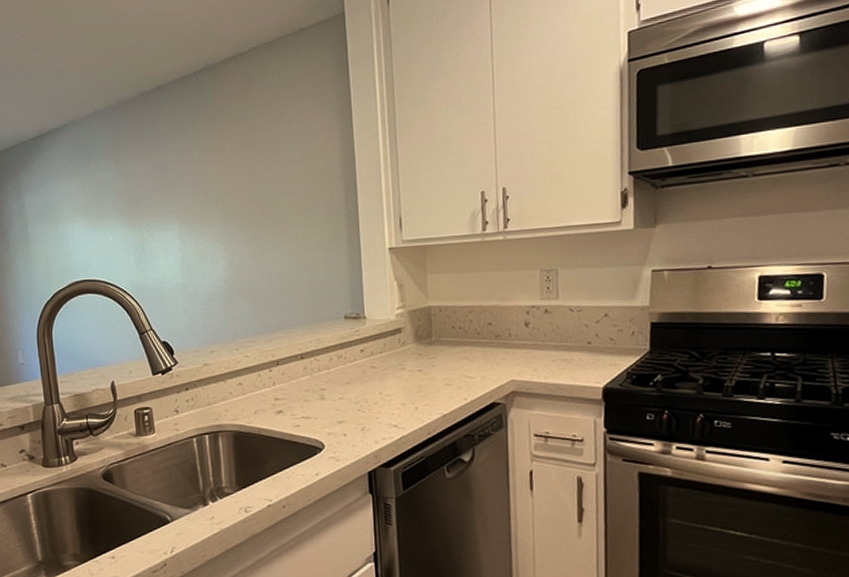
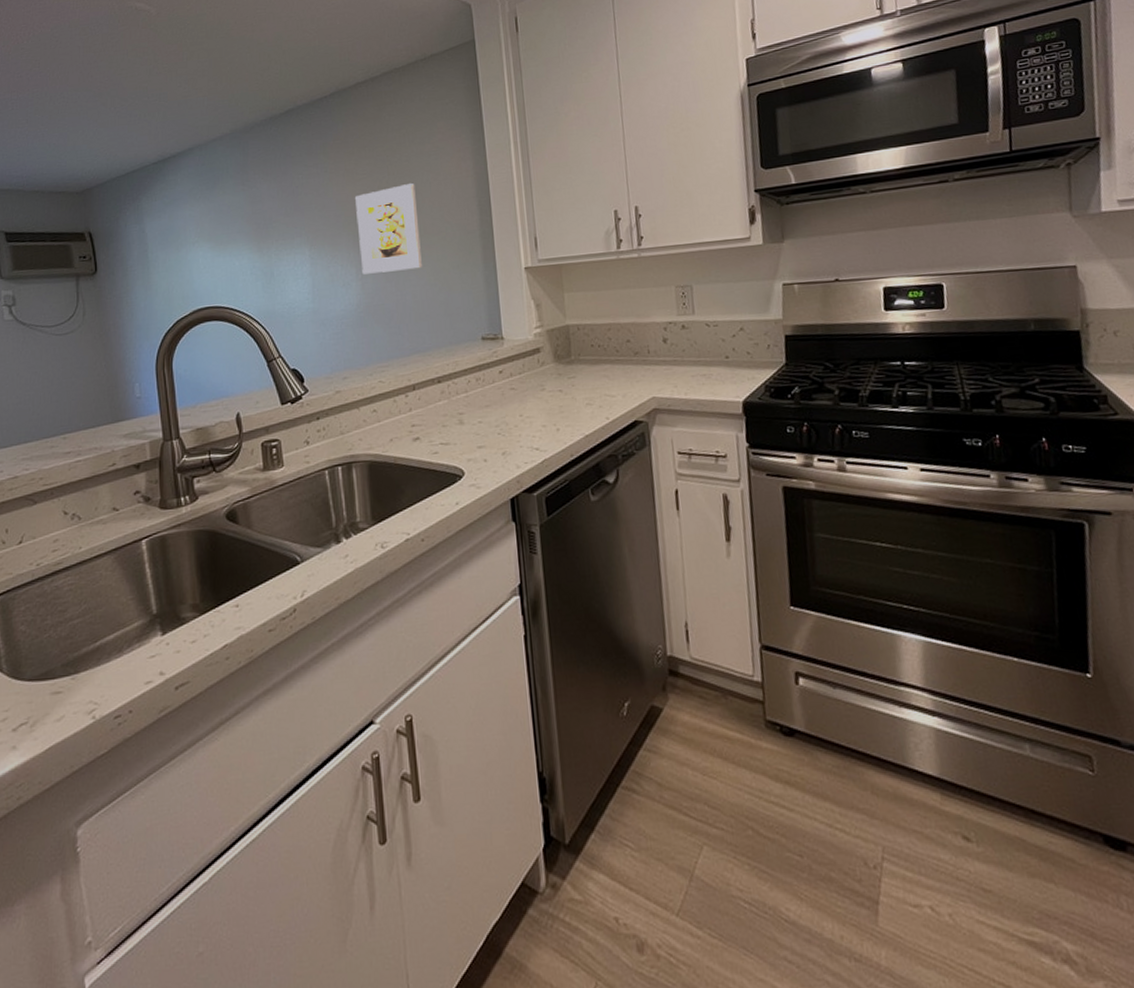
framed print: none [222,162,287,252] -> present [354,183,422,275]

